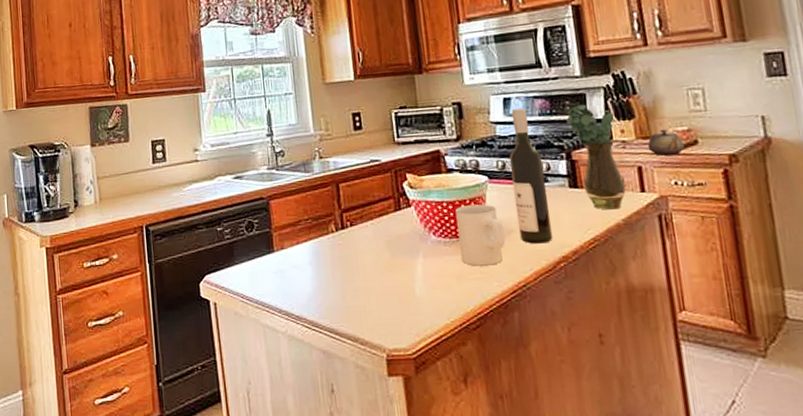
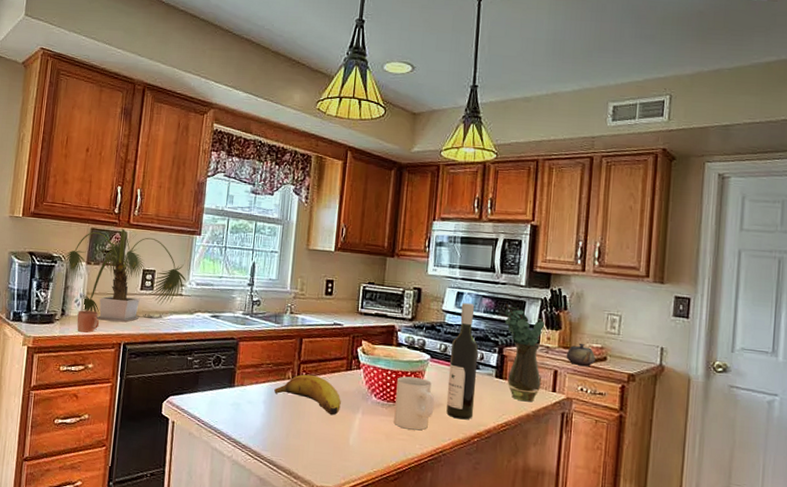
plant: none [67,101,203,205] -> present [65,229,189,323]
mug: none [91,196,116,223] -> present [76,310,100,334]
fruit: none [319,222,398,265] -> present [274,374,341,416]

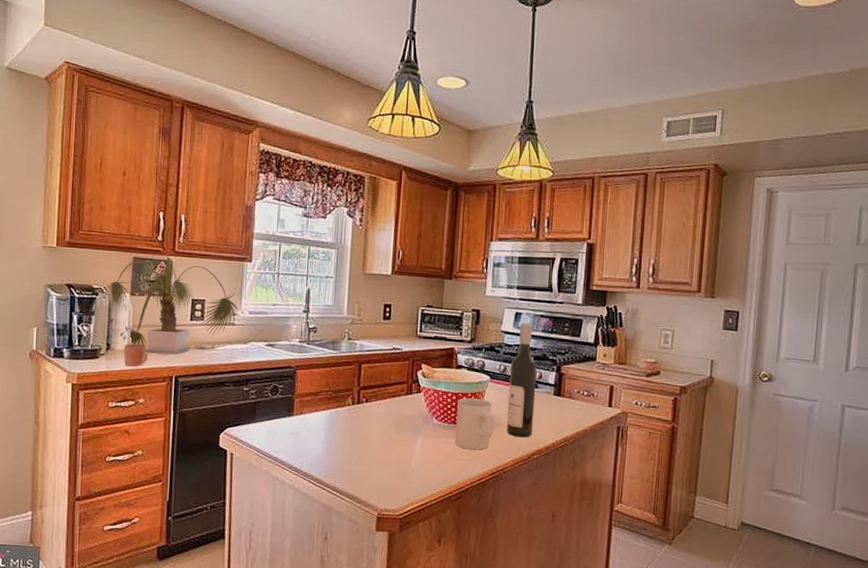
fruit: present [274,374,341,416] -> none [334,400,402,440]
vase: present [504,303,545,402] -> none [562,322,602,418]
teapot: present [566,343,595,366] -> none [621,358,649,381]

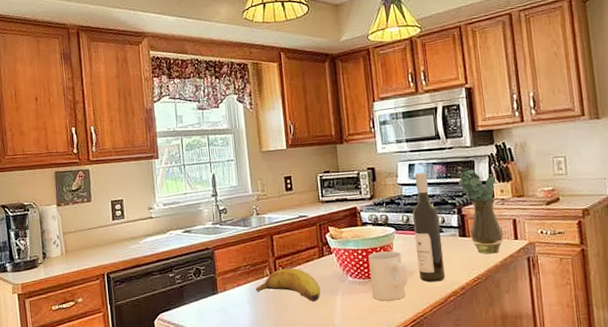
plant: present [107,257,241,355] -> none [35,167,156,256]
mug: present [123,343,148,368] -> none [58,249,81,272]
fruit: none [334,400,402,440] -> present [256,267,321,302]
vase: none [562,322,602,418] -> present [456,166,503,254]

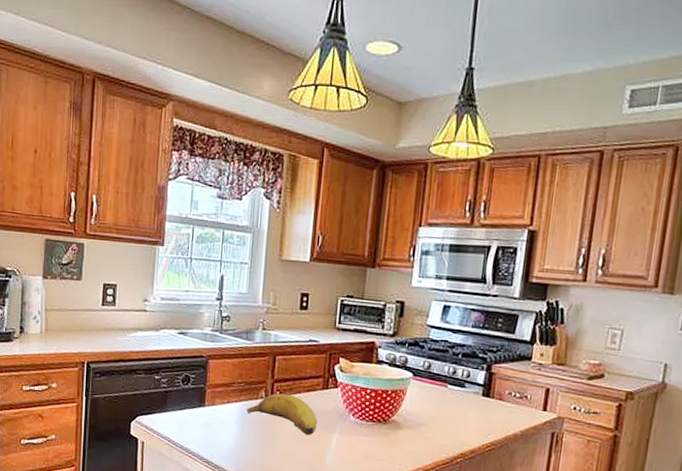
cup: present [368,251,408,301] -> none [372,395,417,451]
bottle: present [412,172,446,282] -> none [428,317,465,440]
vase: present [456,166,503,254] -> none [494,317,539,422]

